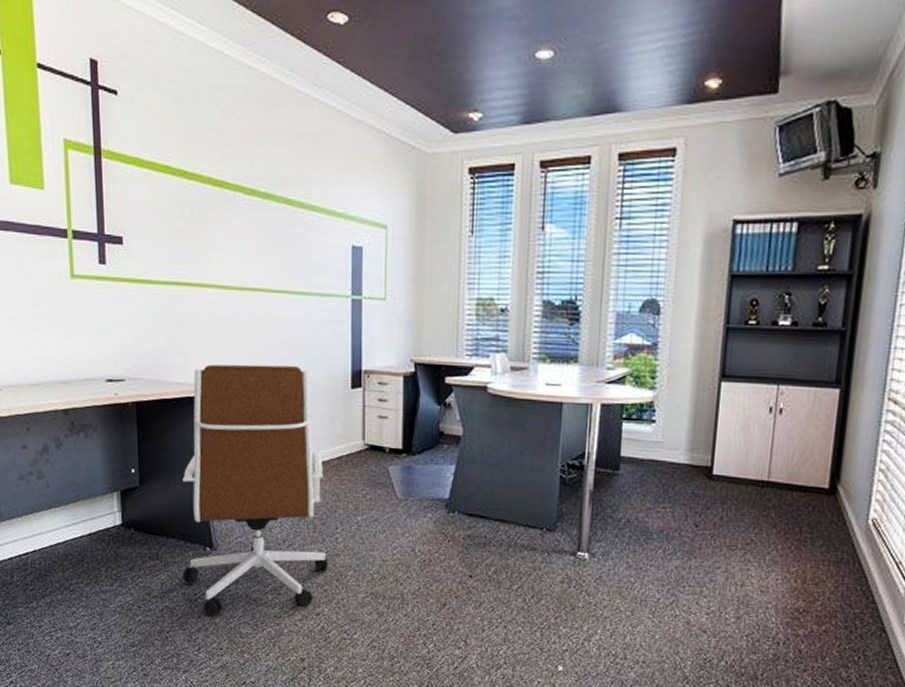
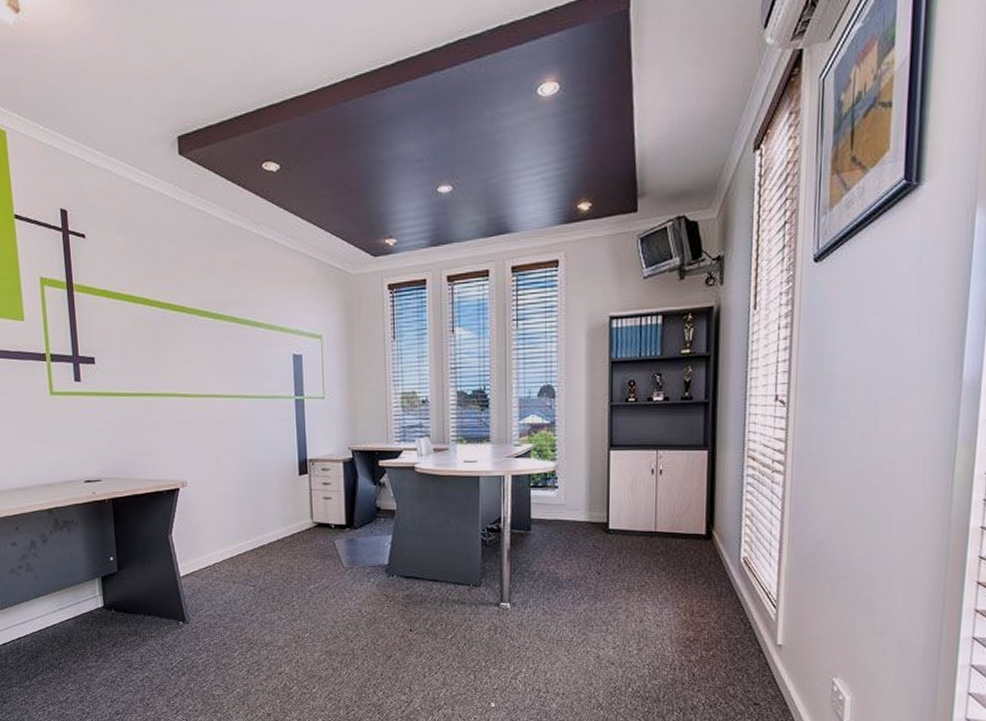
office chair: present [182,364,328,617] -> none [156,459,287,683]

